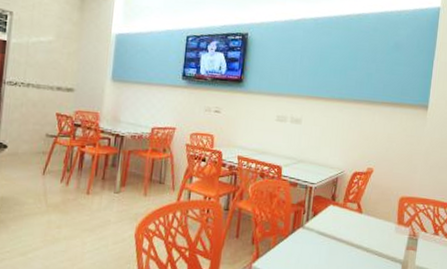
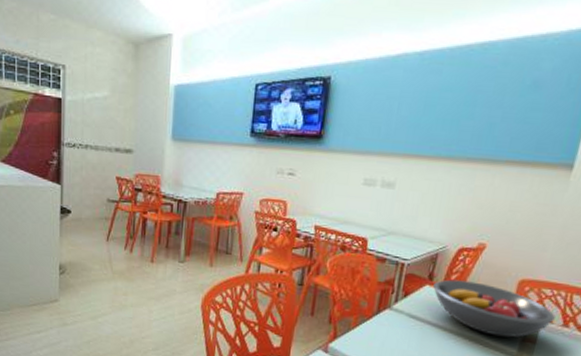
fruit bowl: none [336,199,428,247] -> present [433,279,556,338]

